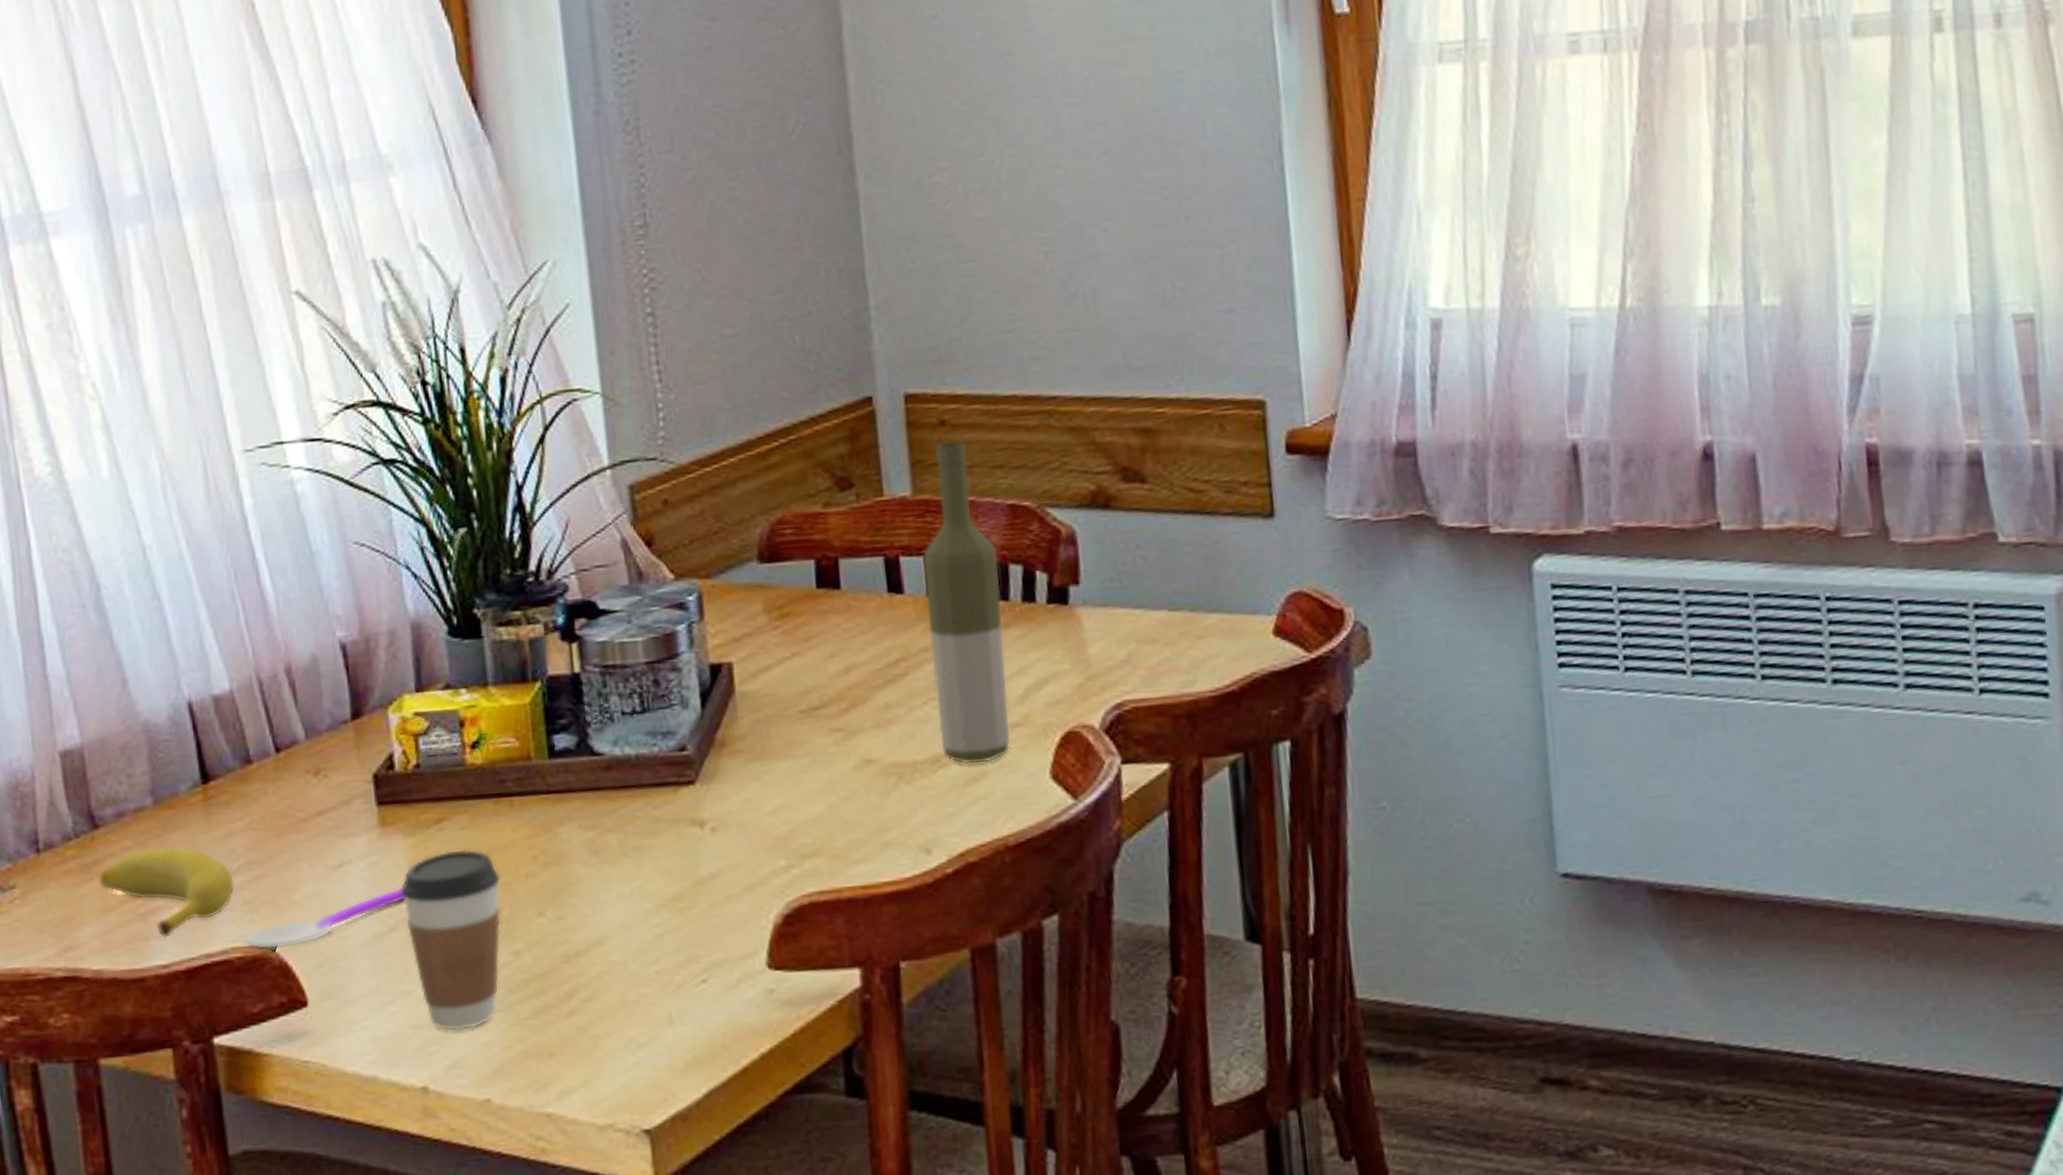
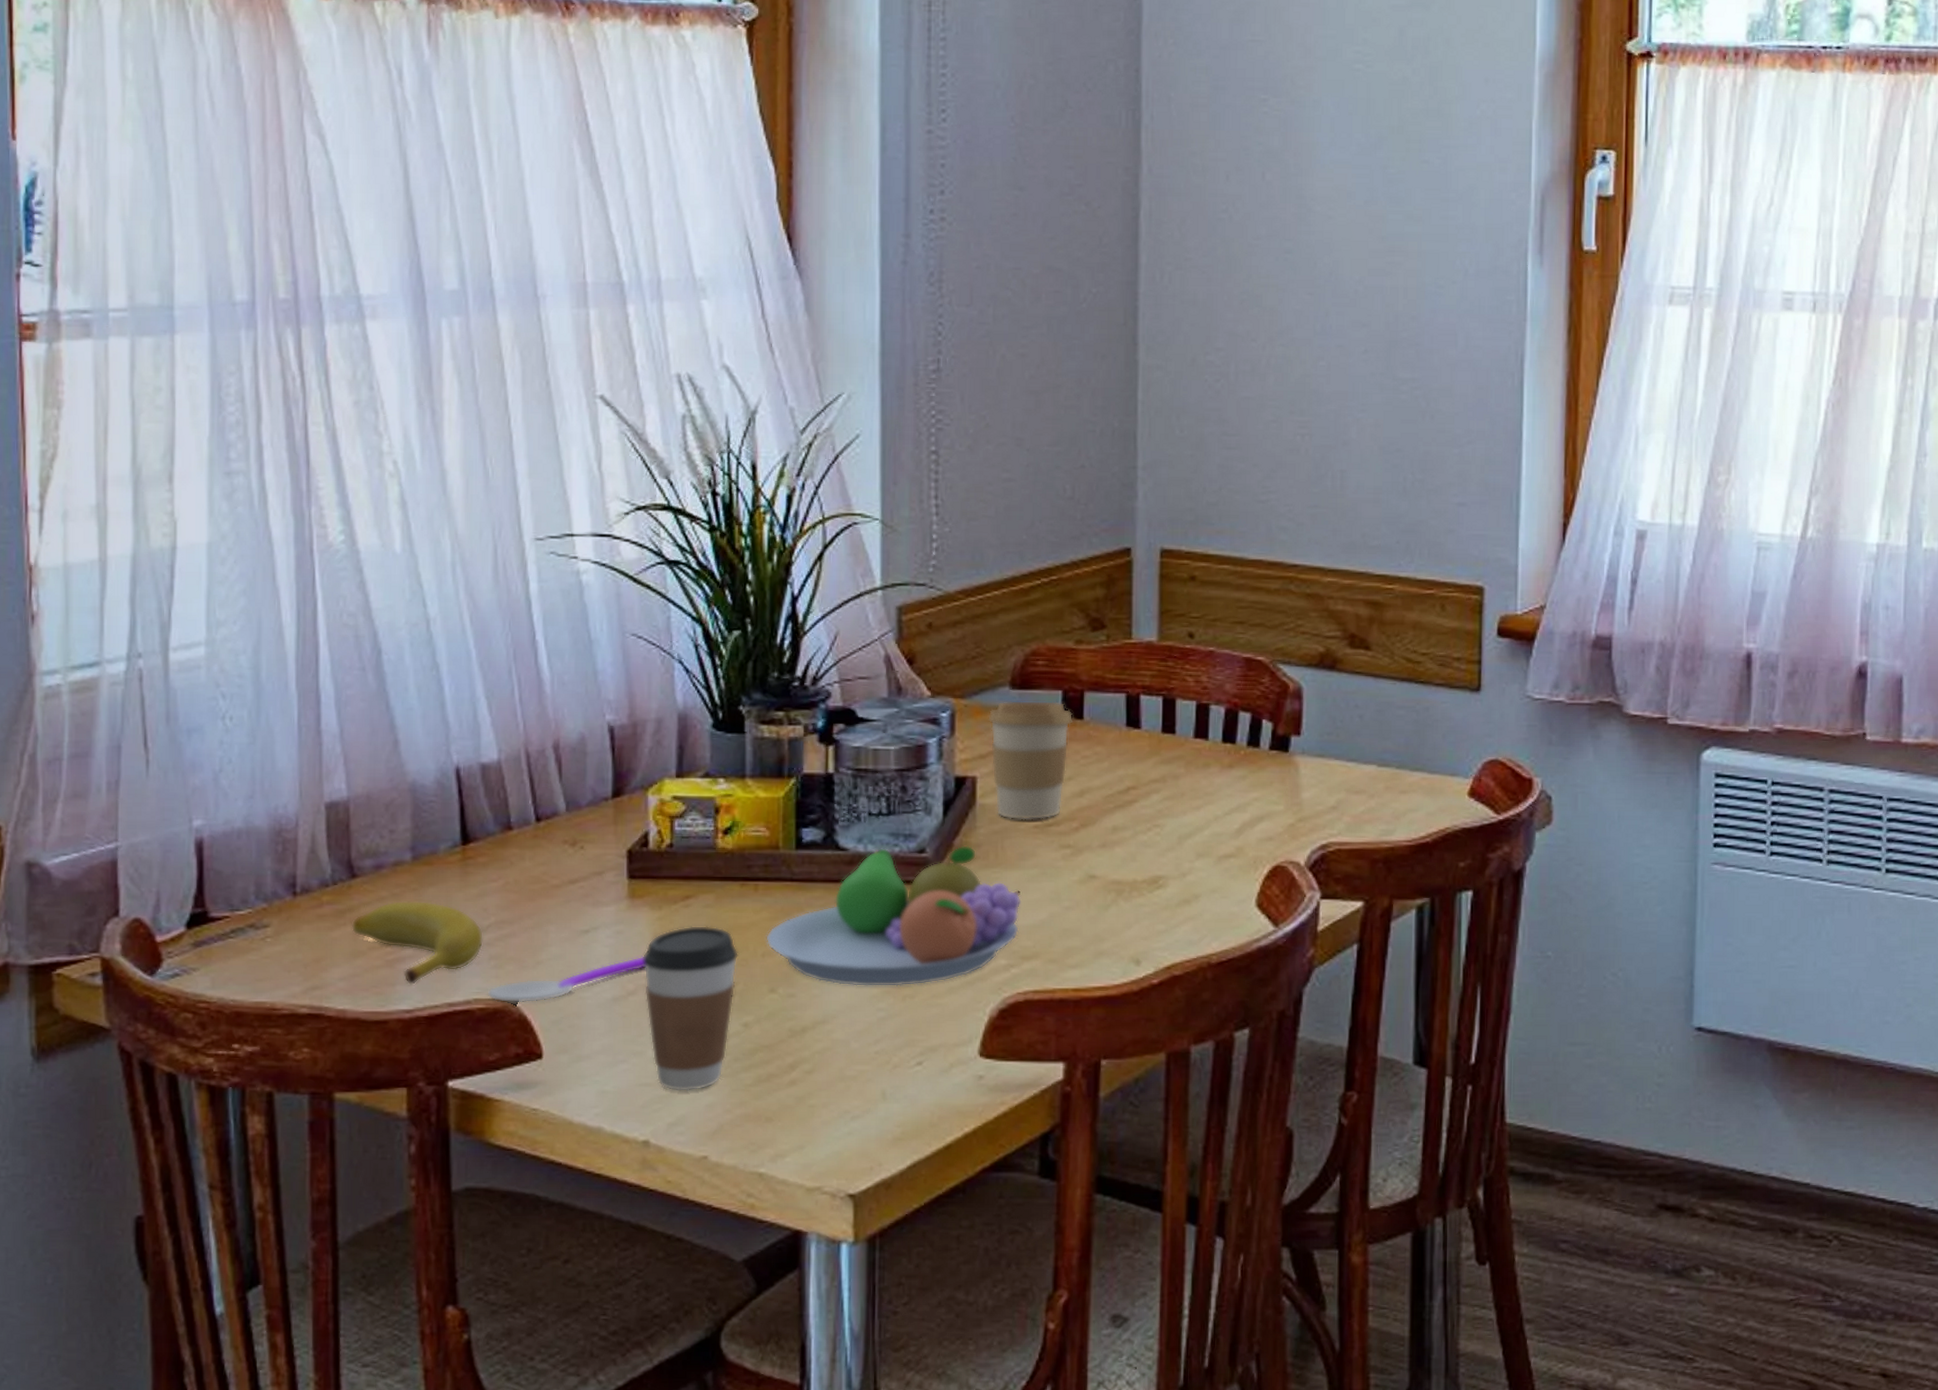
fruit bowl: none [527,738,796,903] -> present [766,845,1022,987]
coffee cup: none [738,572,830,706] -> present [988,700,1074,820]
bottle: present [921,440,1011,765] -> none [1159,595,1231,888]

